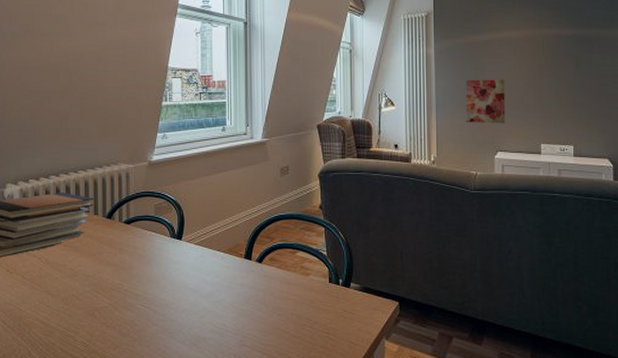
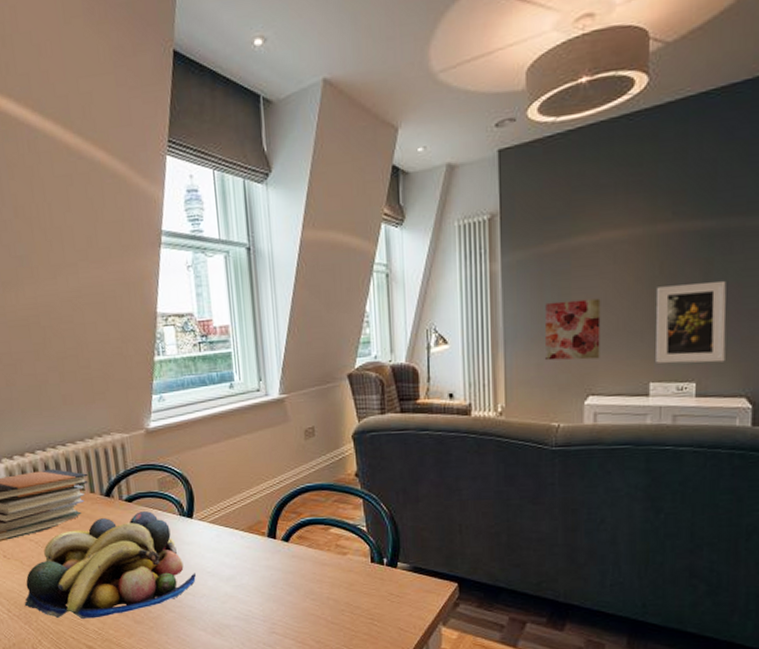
fruit bowl: none [19,233,180,332] -> present [24,511,196,620]
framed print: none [543,72,593,132] -> present [655,280,727,364]

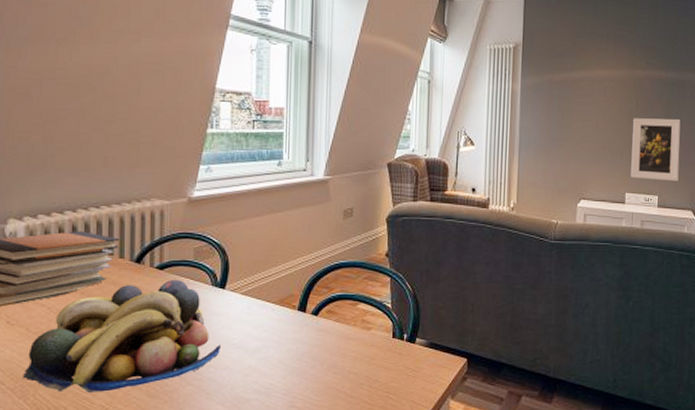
wall art: present [544,298,601,361] -> none [549,120,593,170]

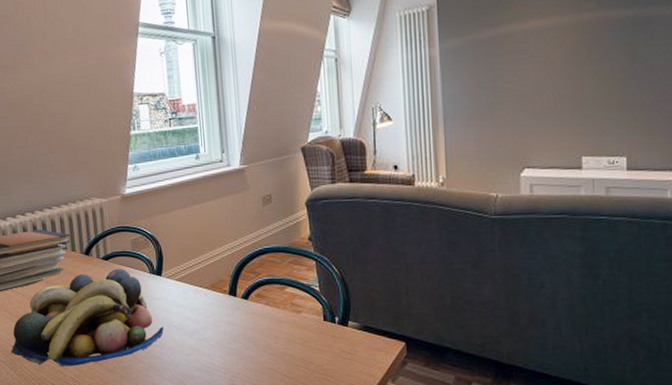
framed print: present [631,118,681,182] -> none [584,63,654,139]

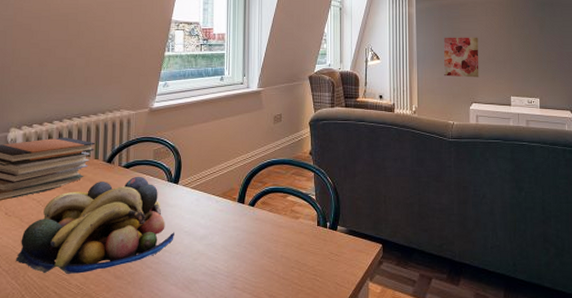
wall art: none [481,80,534,136] -> present [443,37,479,78]

